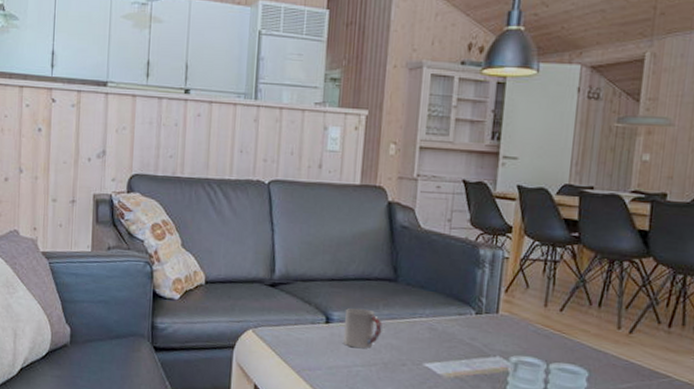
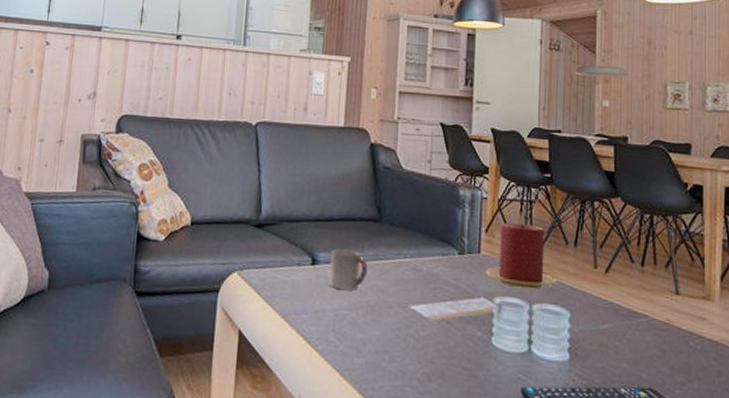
candle: none [502,282,579,349] -> present [485,222,558,289]

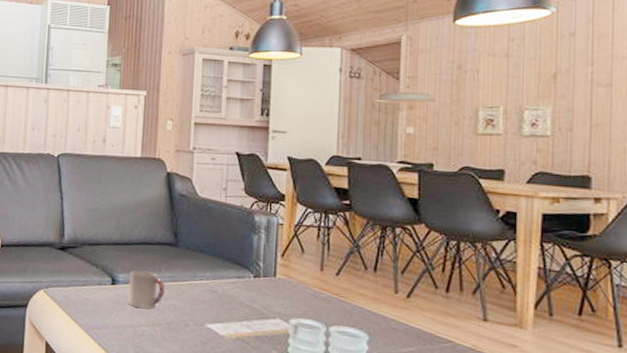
candle: present [485,222,558,289] -> none [280,247,357,312]

